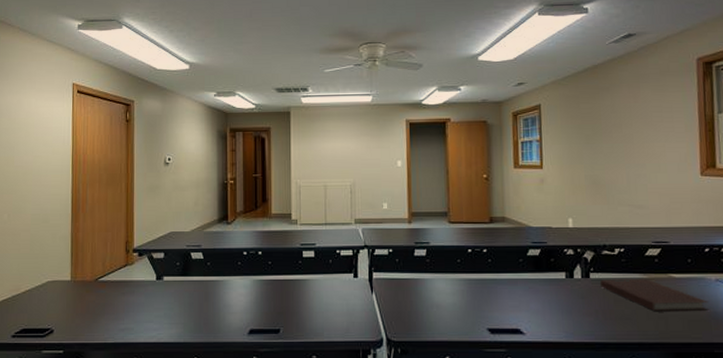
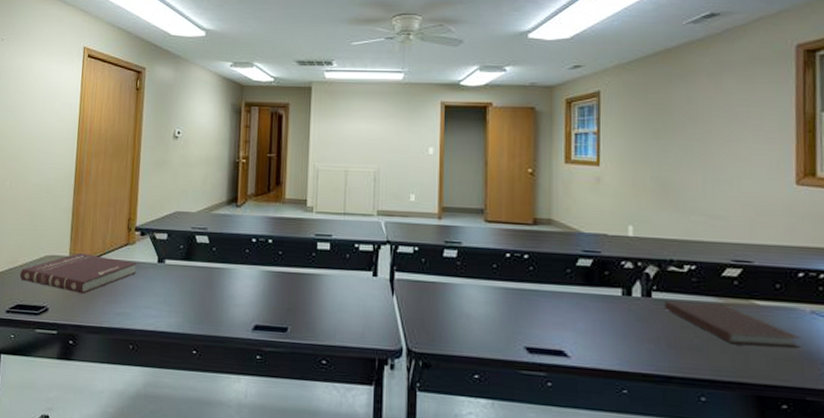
book: none [23,276,136,314] -> present [19,253,136,294]

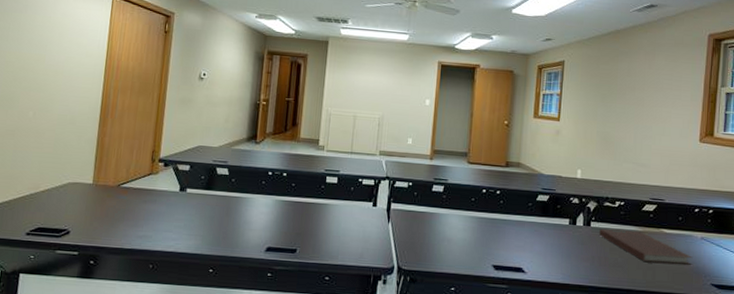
book: present [19,253,136,294] -> none [41,181,159,219]

